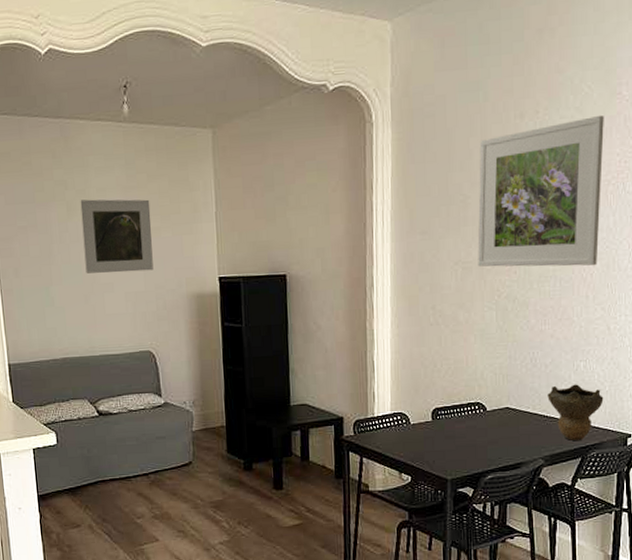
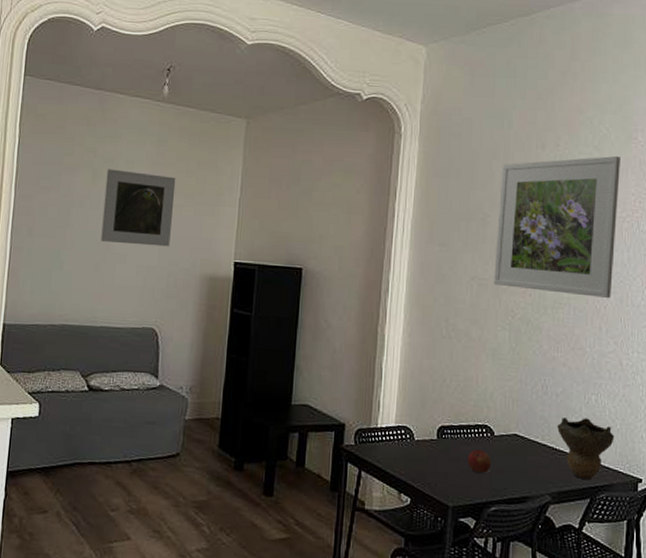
apple: none [462,425,486,446] -> present [467,449,492,473]

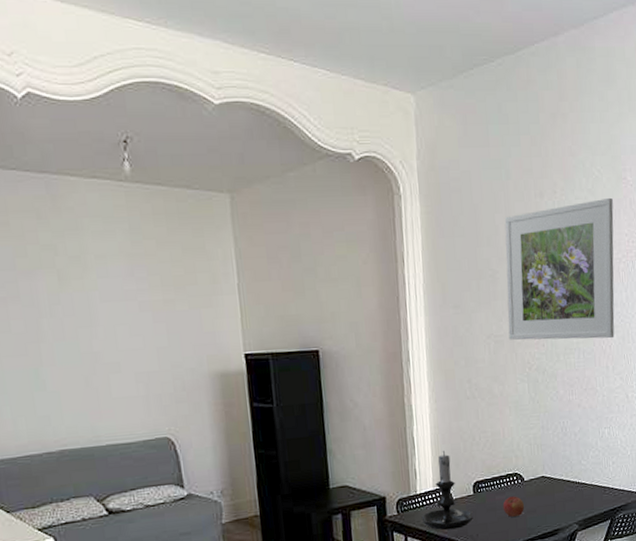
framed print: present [101,169,176,247] -> none [74,267,168,352]
candle holder: none [379,387,434,474] -> present [421,451,473,531]
decorative bowl: present [557,418,615,480] -> none [578,450,627,505]

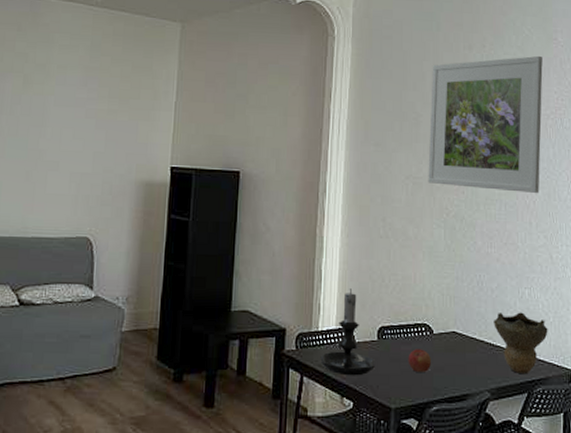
decorative bowl: none [578,450,627,505] -> present [494,312,548,375]

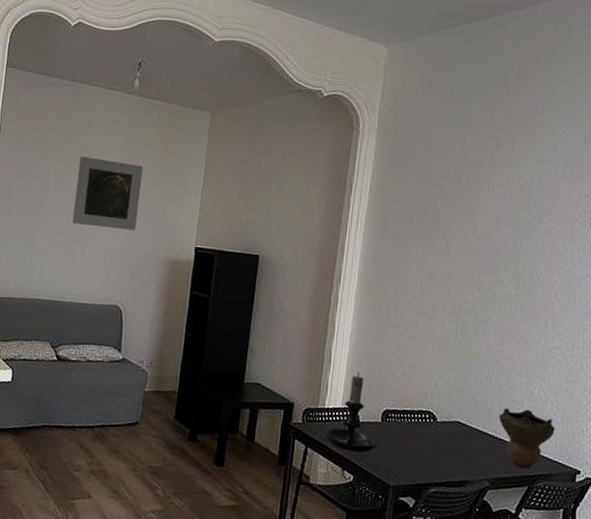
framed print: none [32,74,110,153] -> present [72,156,144,231]
apple: present [408,349,432,372] -> none [409,433,434,456]
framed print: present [428,55,543,193] -> none [443,157,576,296]

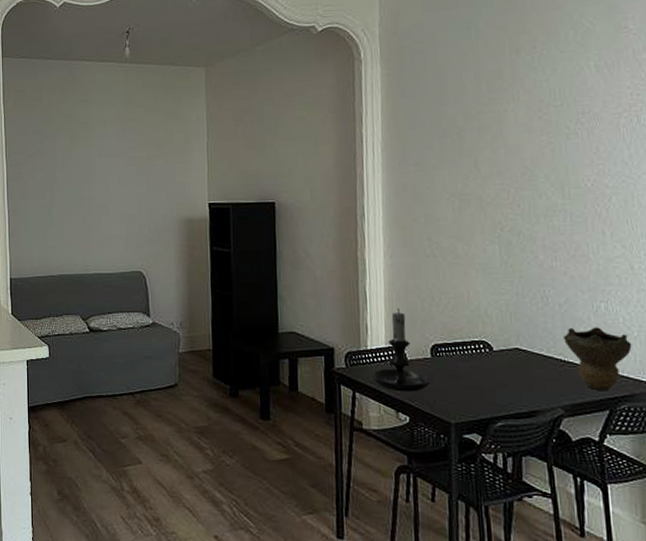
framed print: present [72,156,144,231] -> none [83,130,147,197]

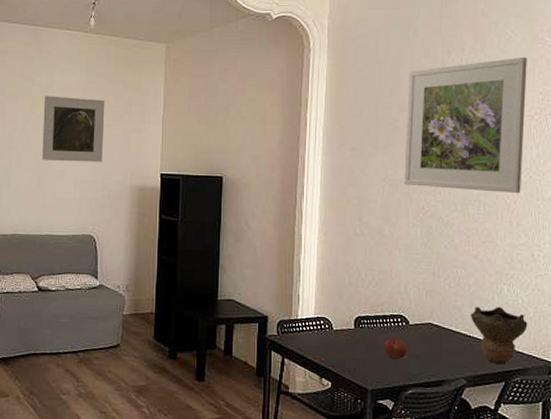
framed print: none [83,130,147,197] -> present [42,96,105,162]
candle holder: present [371,308,430,392] -> none [300,282,352,360]
apple: none [466,366,494,389] -> present [384,337,408,359]
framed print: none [473,48,613,201] -> present [404,56,527,193]

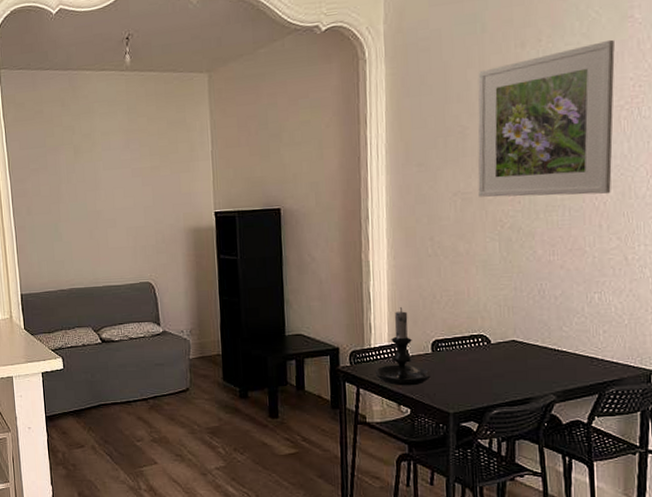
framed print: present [42,96,105,162] -> none [86,141,153,211]
candle holder: none [300,282,352,360] -> present [375,307,431,386]
apple: present [384,337,408,359] -> none [464,358,491,380]
decorative bowl: present [471,307,528,365] -> none [558,317,623,377]

